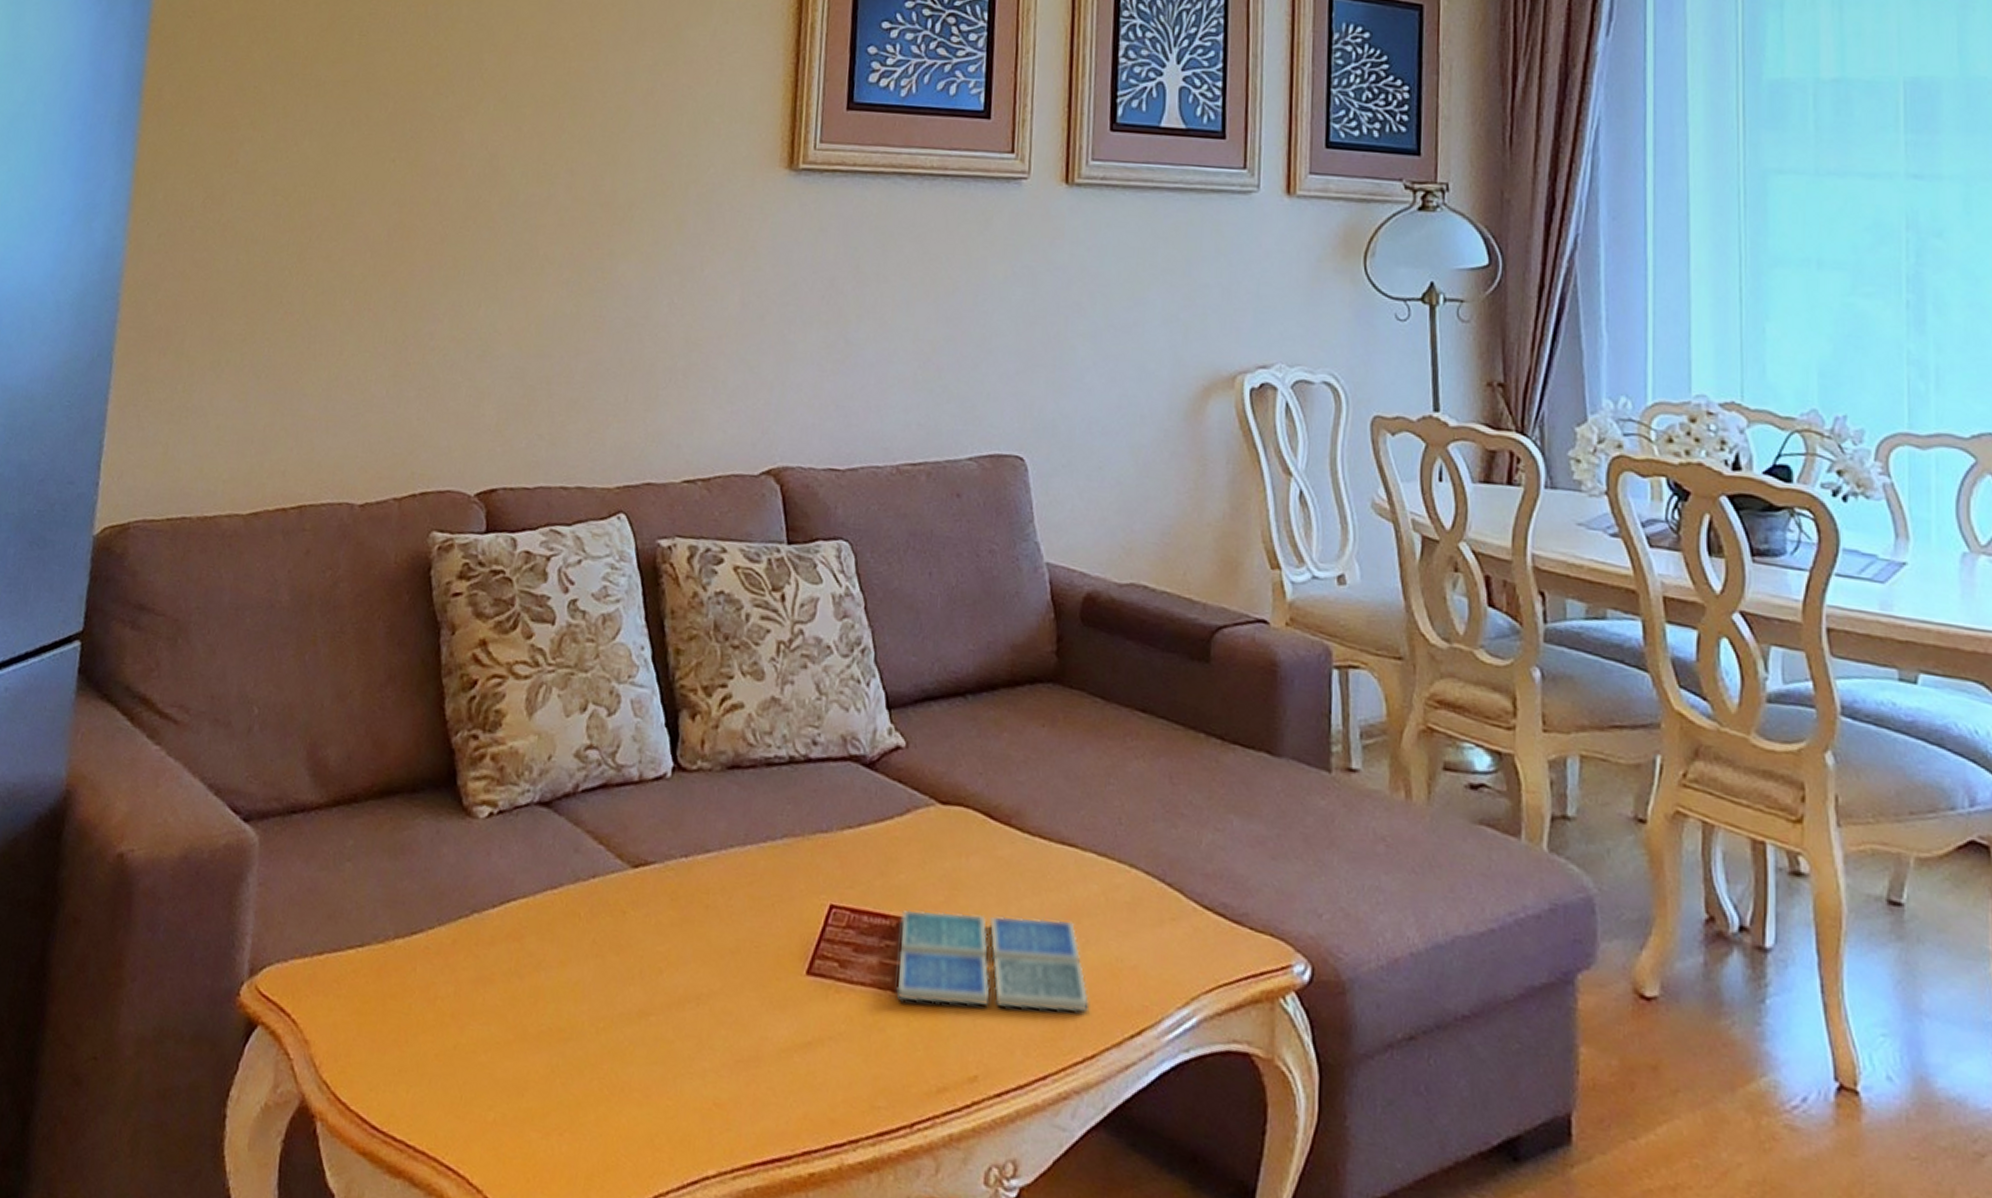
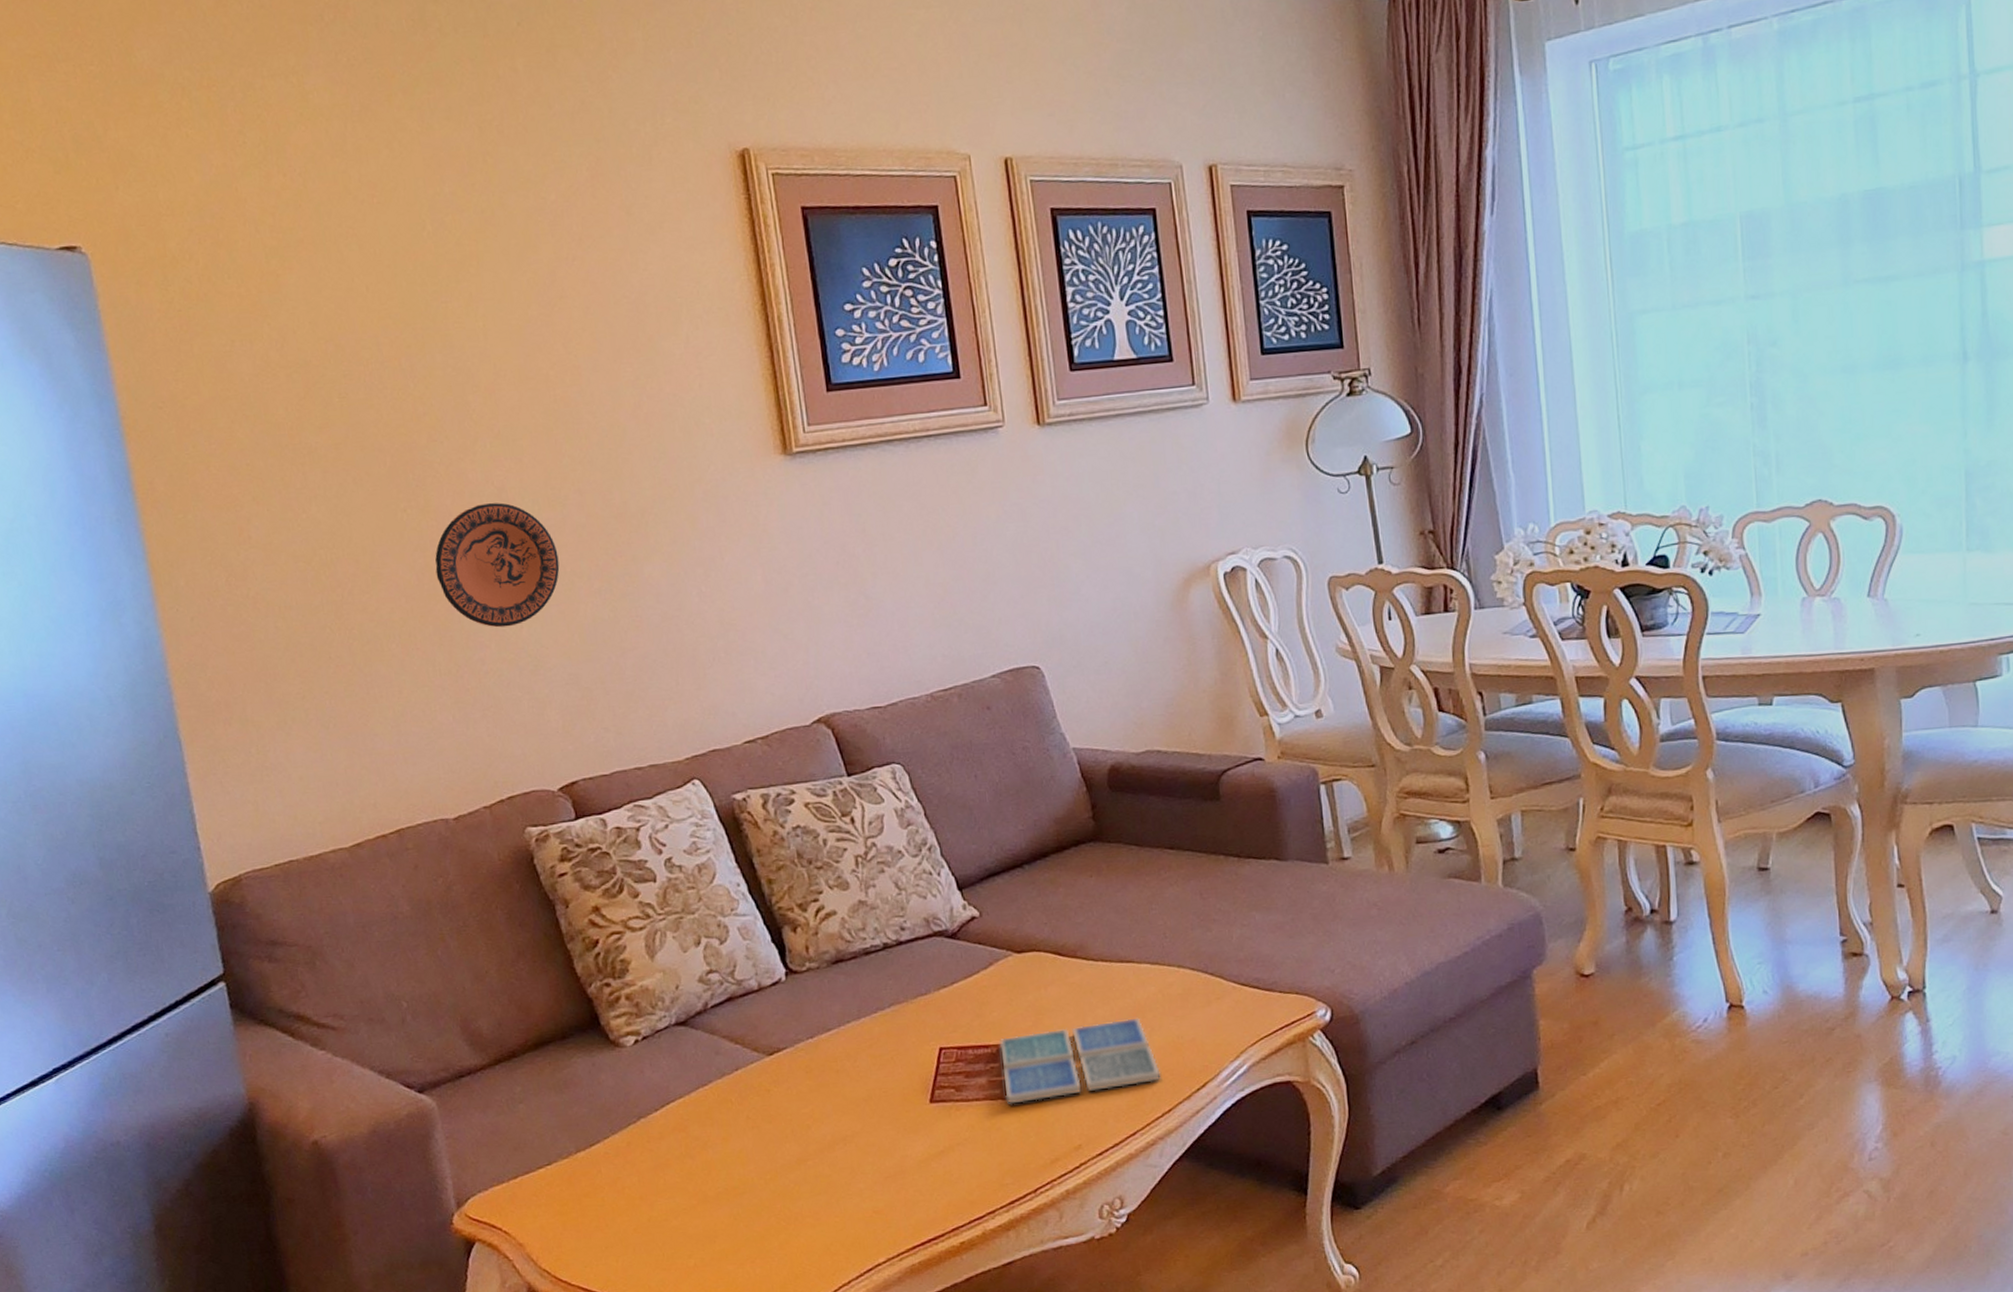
decorative plate: none [407,167,535,304] -> present [435,502,560,628]

